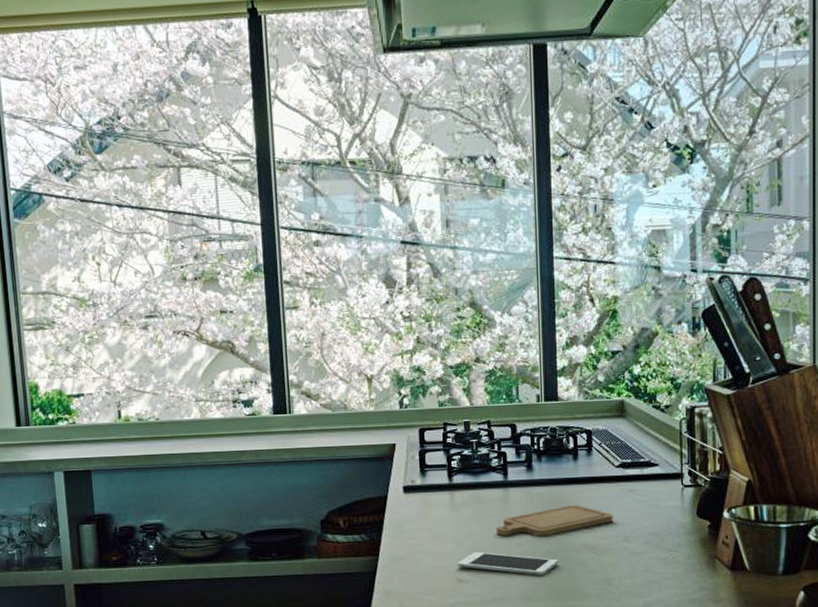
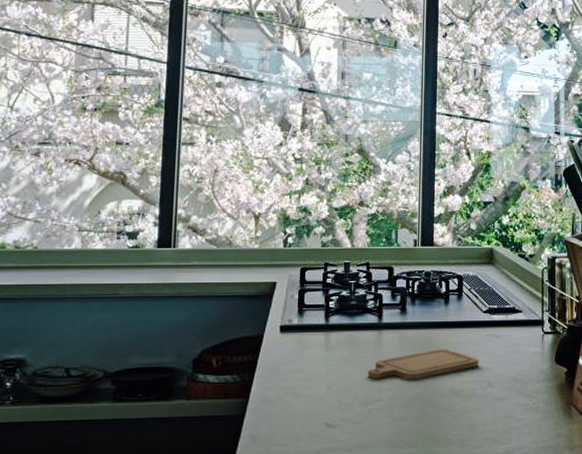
cell phone: present [457,551,558,576] -> none [327,395,425,421]

